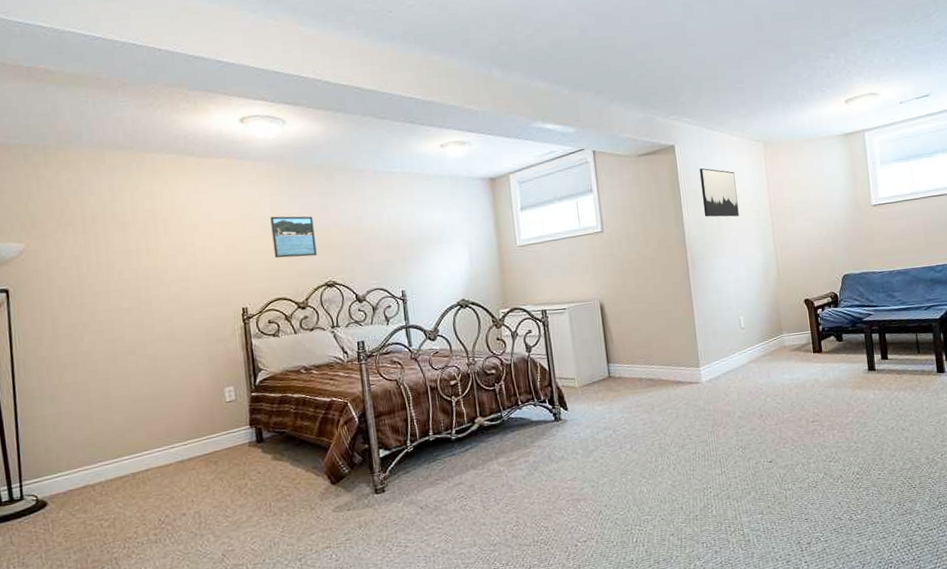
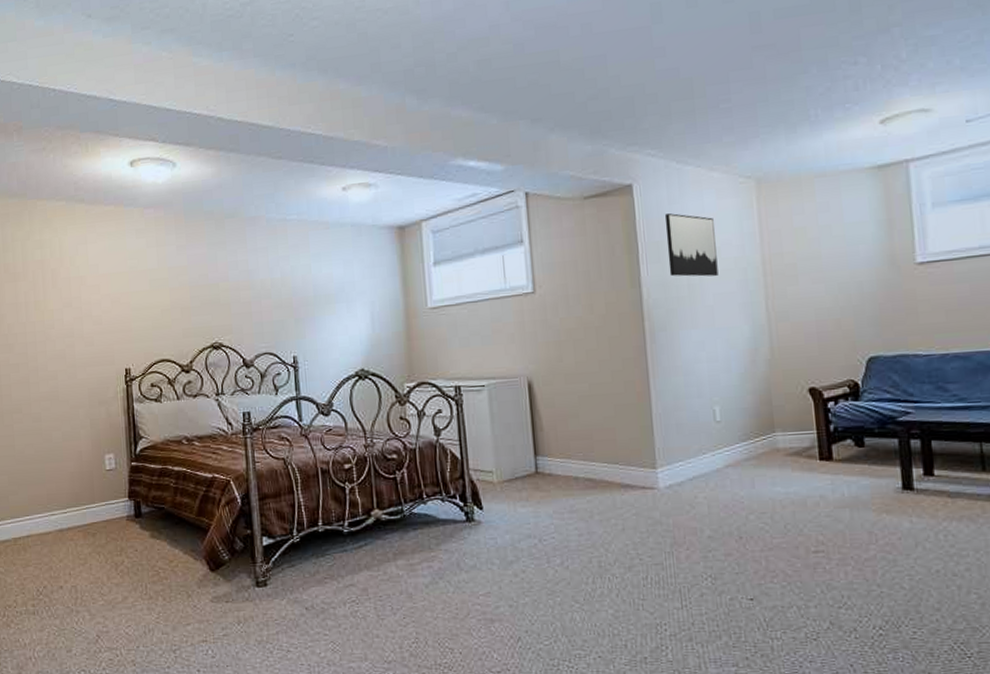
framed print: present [270,216,317,258] -> none [156,269,203,316]

